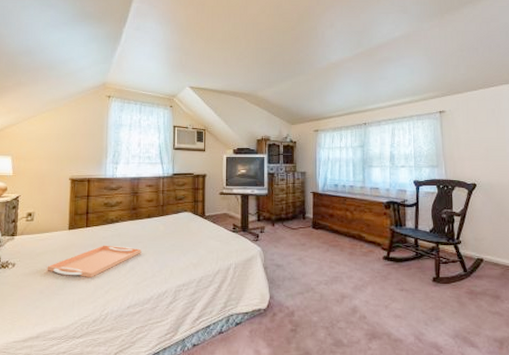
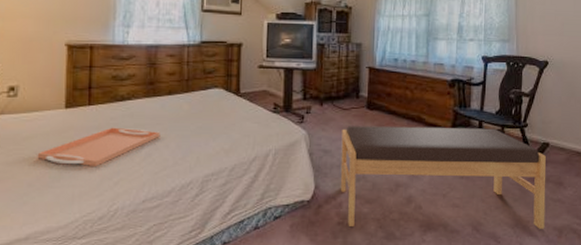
bench: none [291,243,485,340] -> present [340,126,546,229]

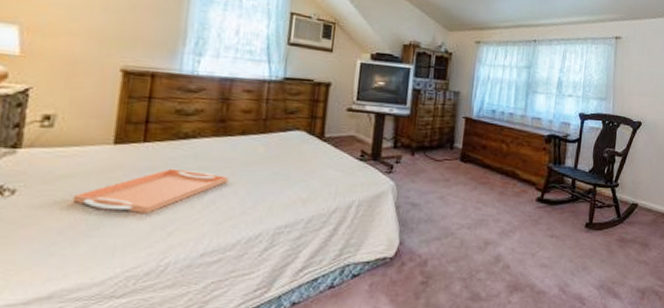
bench: present [340,126,546,229] -> none [426,178,634,291]

